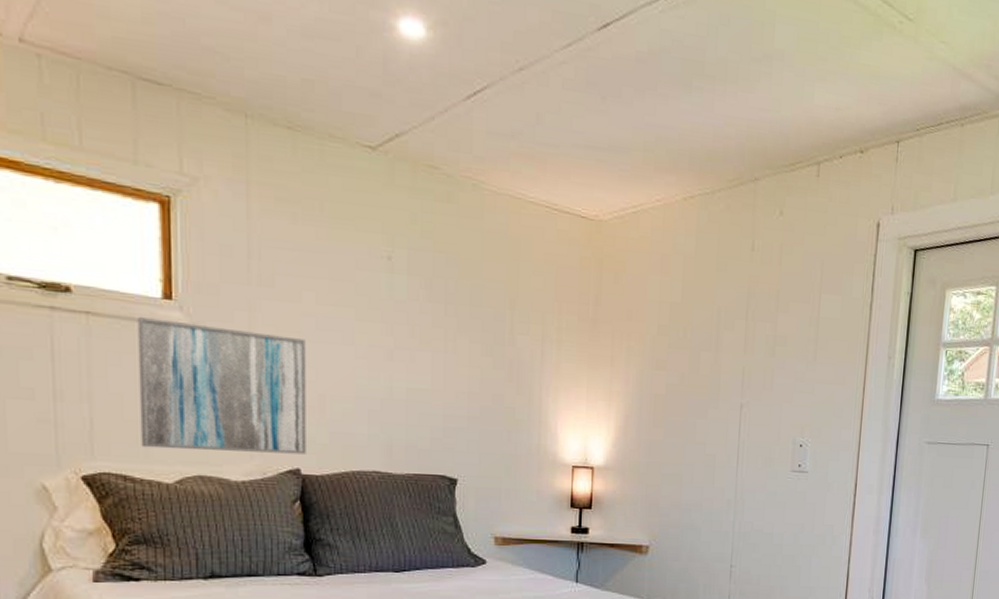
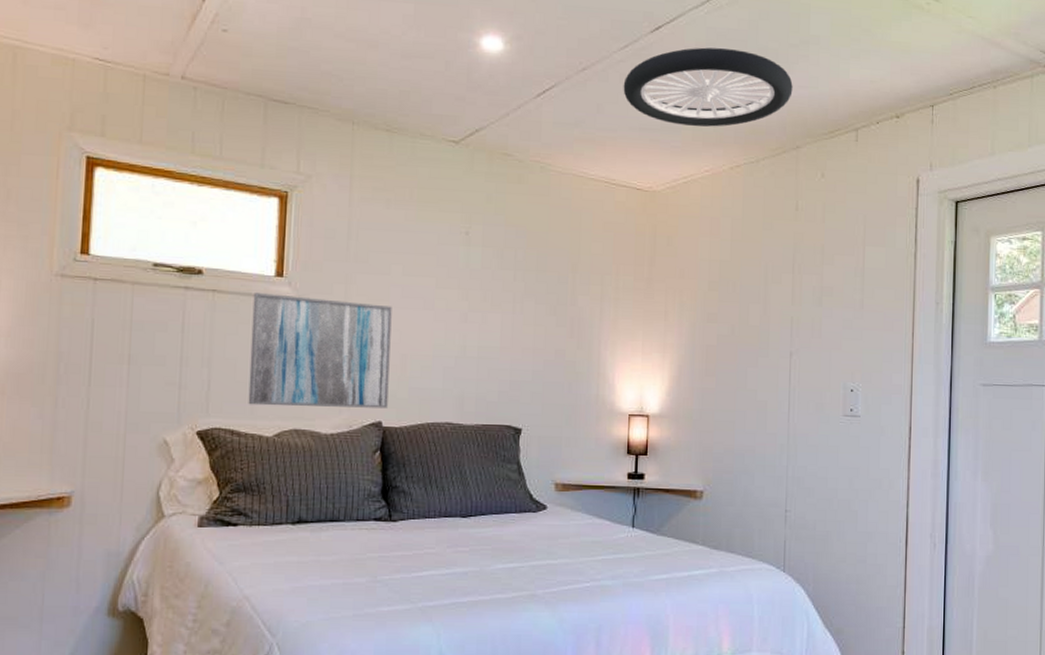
ceiling light: none [566,53,754,150] -> present [623,47,793,127]

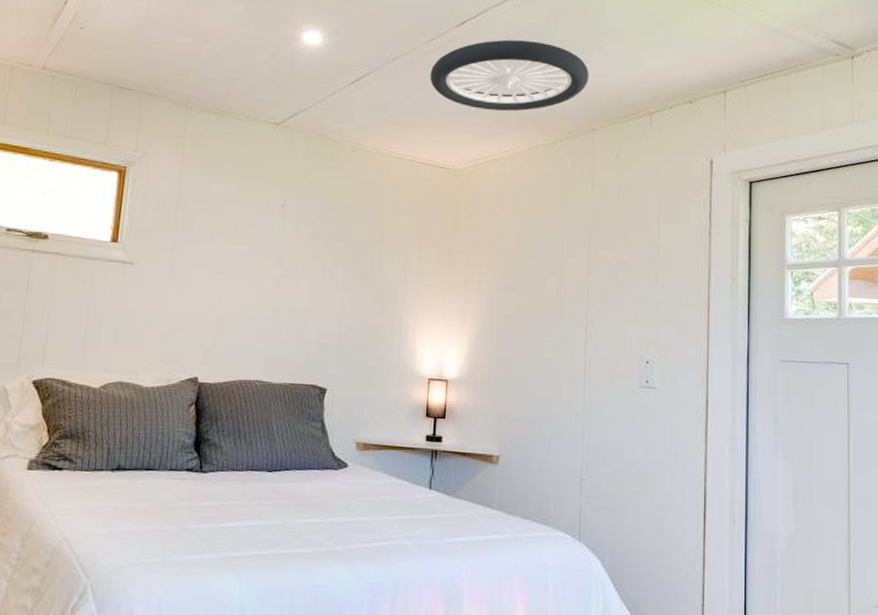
wall art: present [248,293,392,409] -> none [79,256,213,365]

